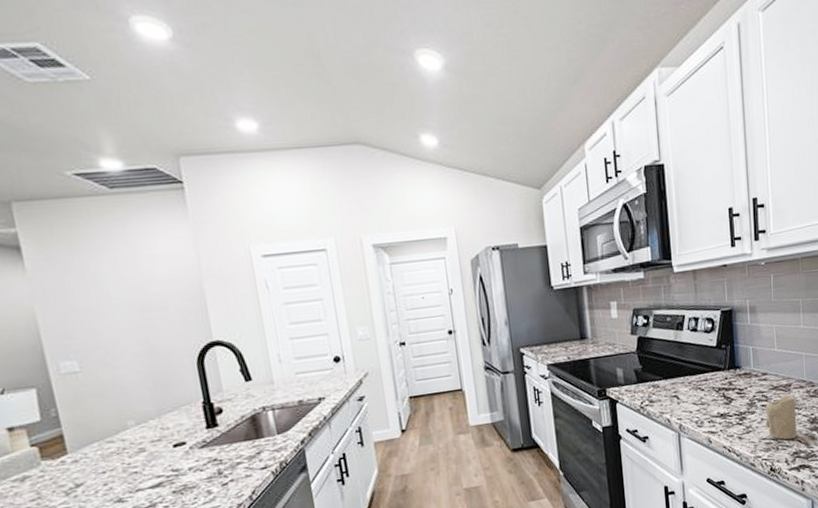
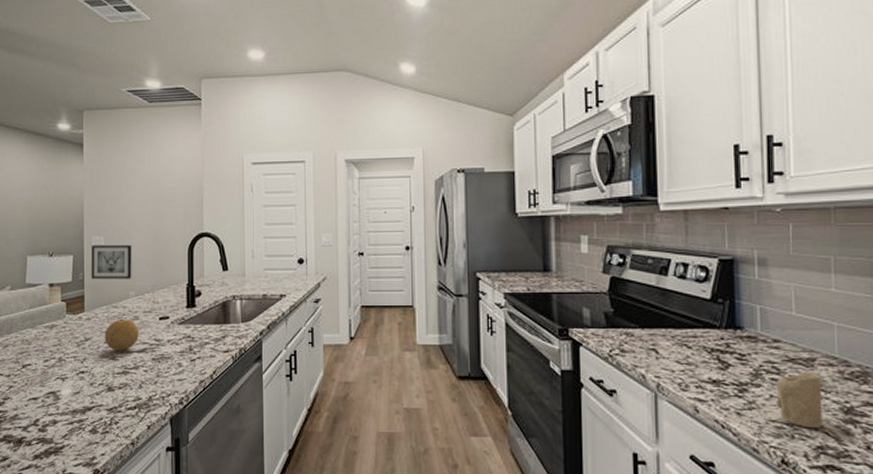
wall art: none [61,365,128,414] -> present [90,244,132,280]
fruit: none [101,453,150,492] -> present [104,318,139,351]

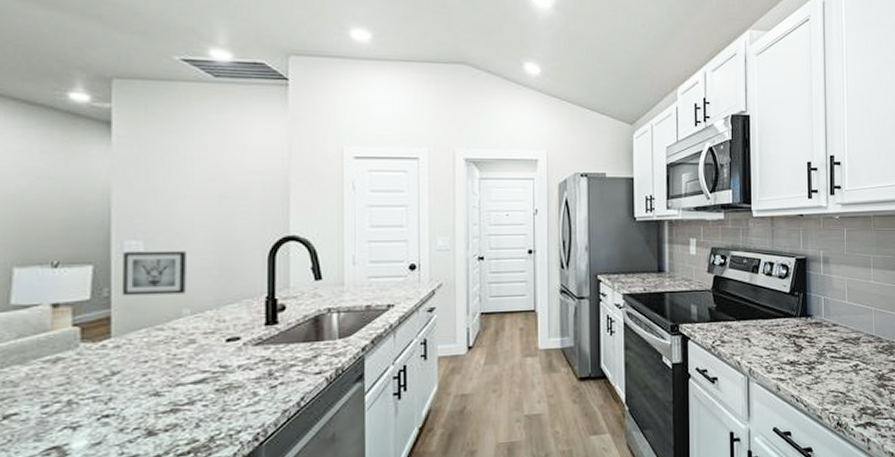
fruit: present [104,318,139,351] -> none [143,343,196,385]
candle: present [775,371,823,429] -> none [834,348,865,395]

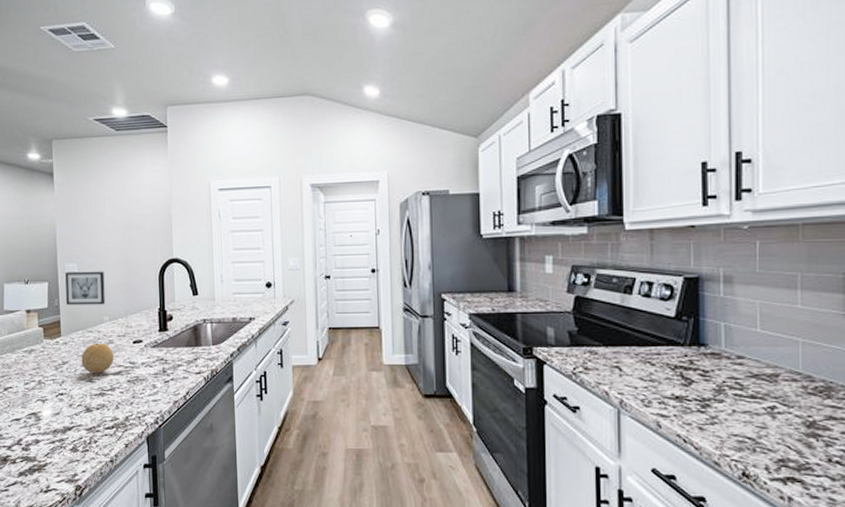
fruit: none [143,343,196,385] -> present [81,343,114,374]

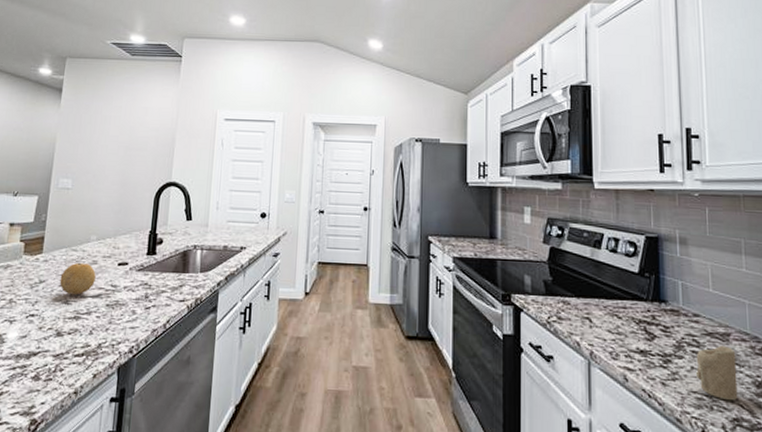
wall art: present [65,271,106,306] -> none [53,187,99,223]
candle: none [738,386,785,442] -> present [696,345,738,401]

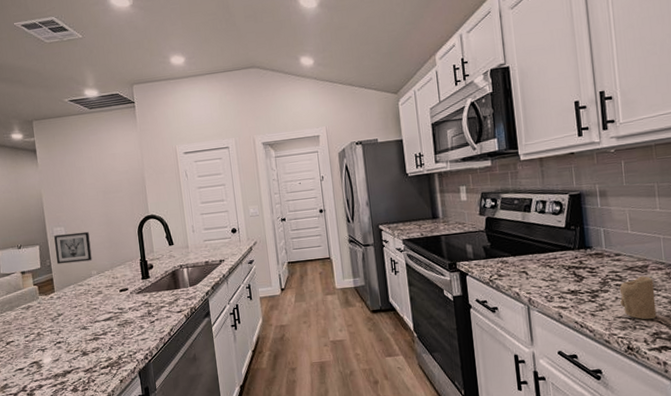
wall art: none [53,187,99,223] -> present [54,231,92,264]
fruit: present [59,262,96,295] -> none [74,294,104,322]

